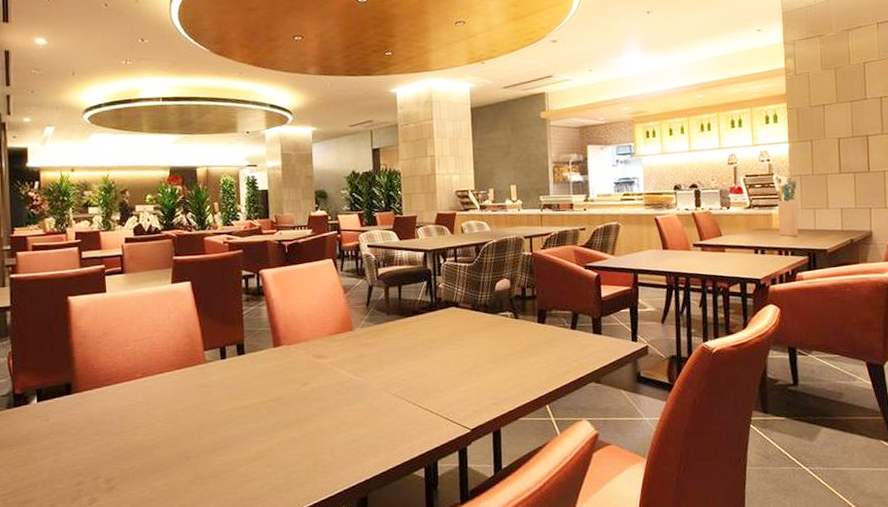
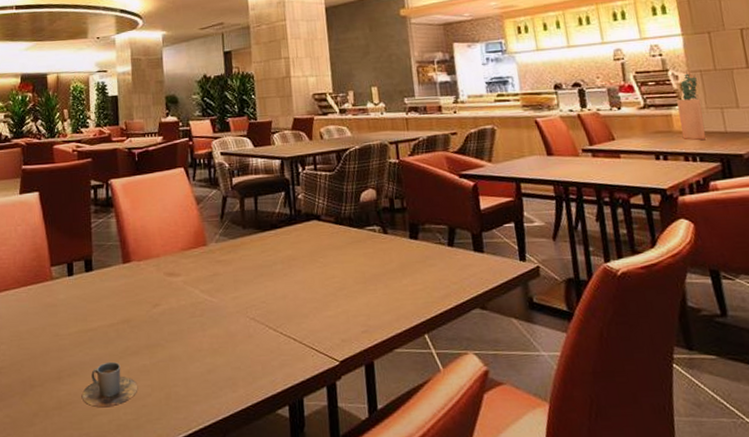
cup: none [235,434,288,475] -> present [81,361,138,408]

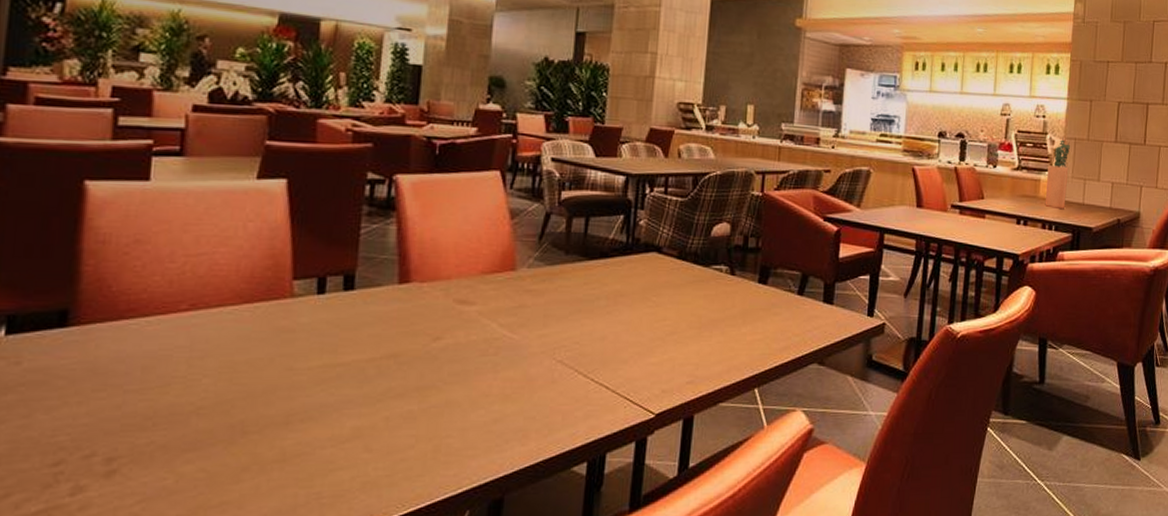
cup: present [81,361,138,408] -> none [316,405,398,461]

